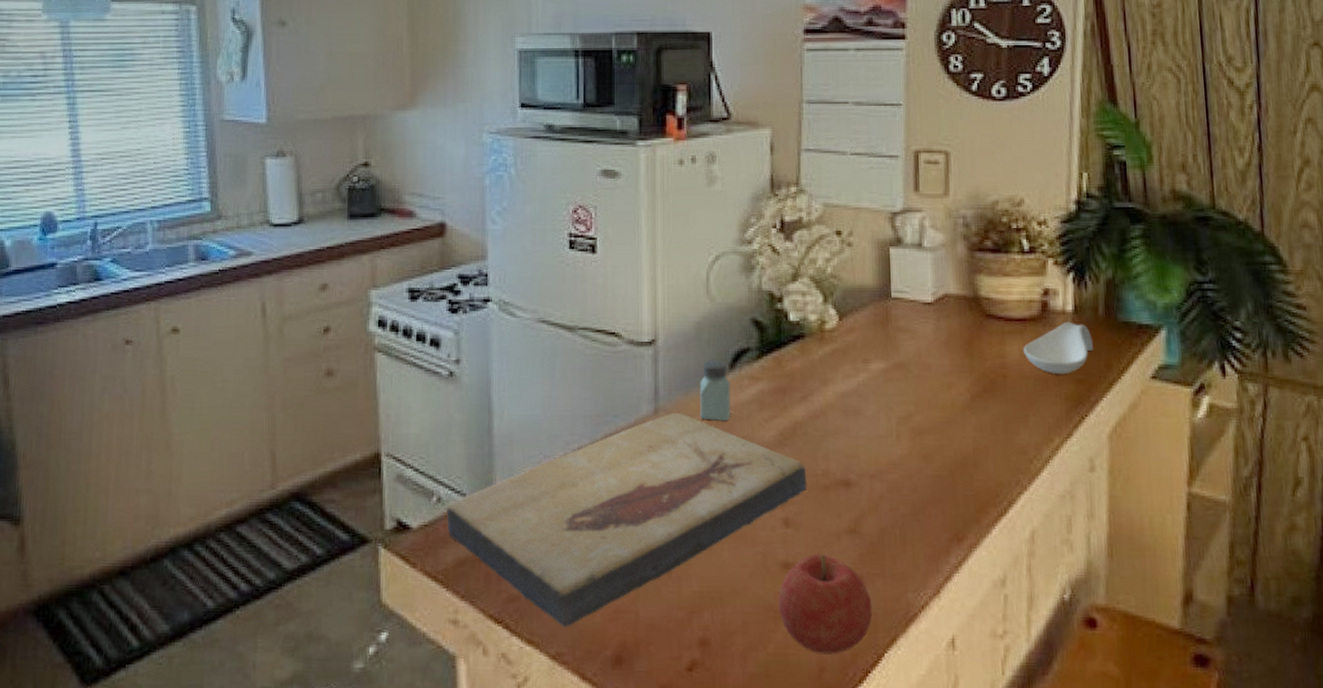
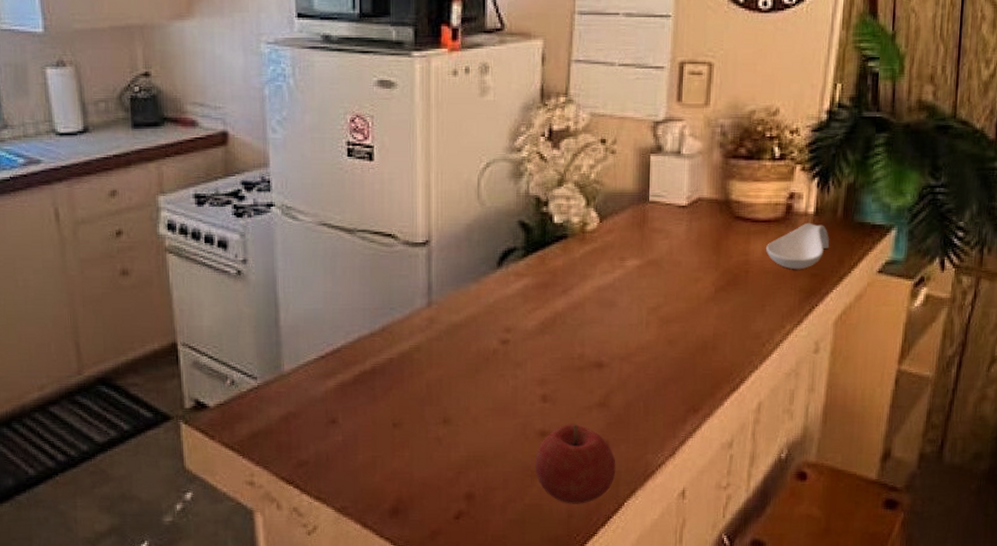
fish fossil: present [446,412,807,627] -> none [240,305,564,486]
saltshaker: present [700,360,731,421] -> none [470,259,497,312]

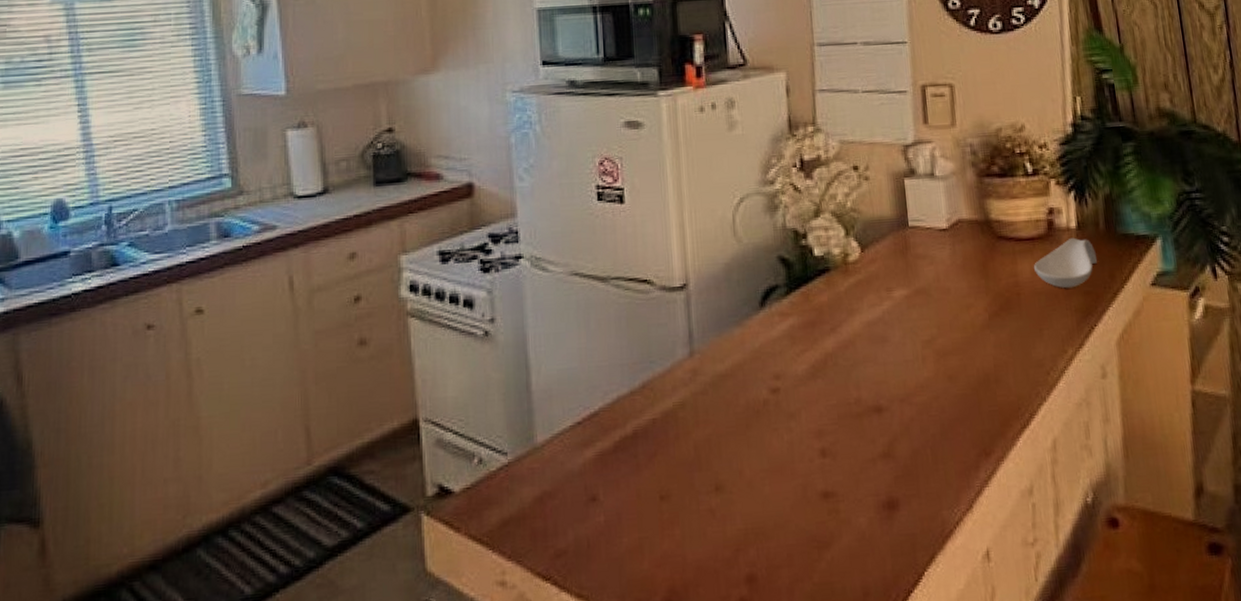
fruit: present [534,424,616,504] -> none [820,480,911,579]

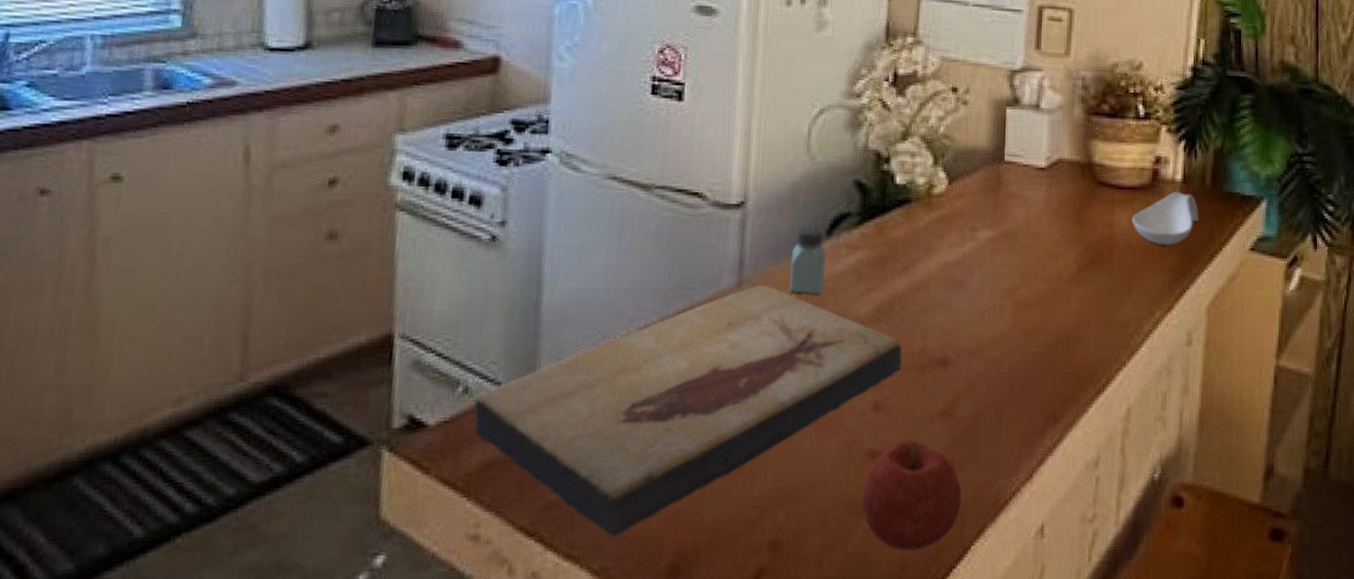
fish fossil: none [488,353,841,578] -> present [474,285,902,537]
saltshaker: none [732,299,764,359] -> present [790,226,826,294]
fruit: none [820,480,911,579] -> present [861,440,962,551]

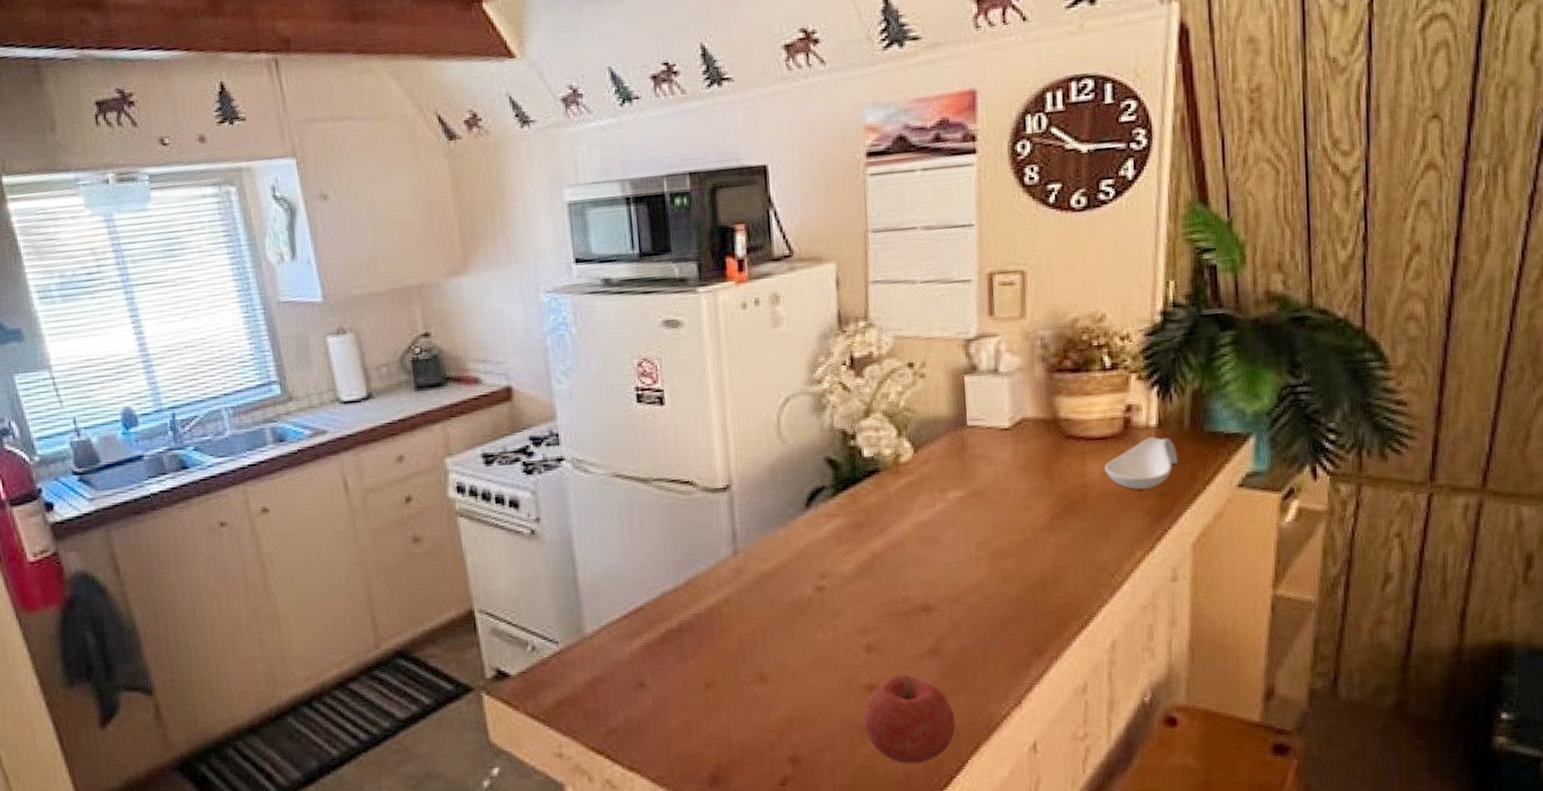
fish fossil: present [474,285,902,537] -> none [541,553,888,754]
saltshaker: present [790,226,826,294] -> none [777,500,809,559]

